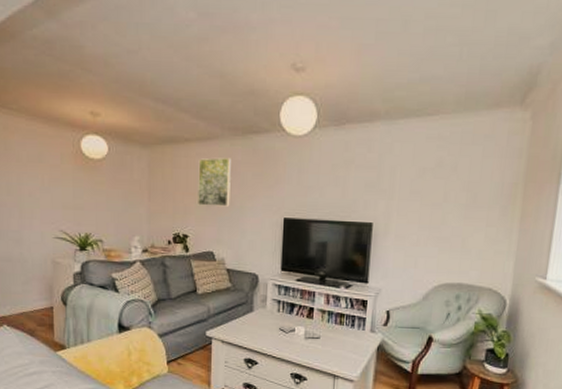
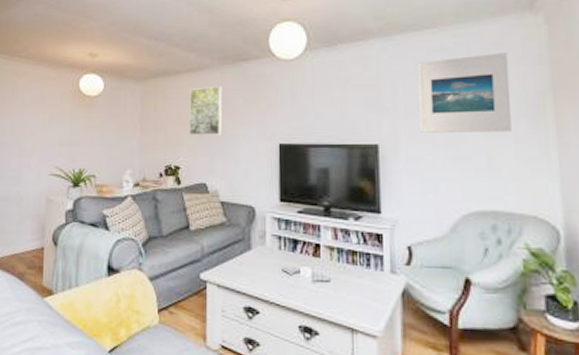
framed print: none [409,144,495,217] -> present [417,53,512,133]

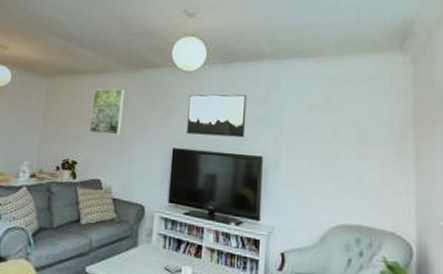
wall art: none [292,79,357,127] -> present [186,94,247,138]
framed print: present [417,53,512,133] -> none [299,84,379,155]

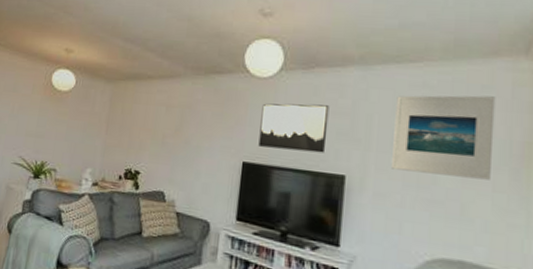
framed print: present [89,88,124,135] -> none [153,95,191,145]
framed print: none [299,84,379,155] -> present [390,95,496,180]

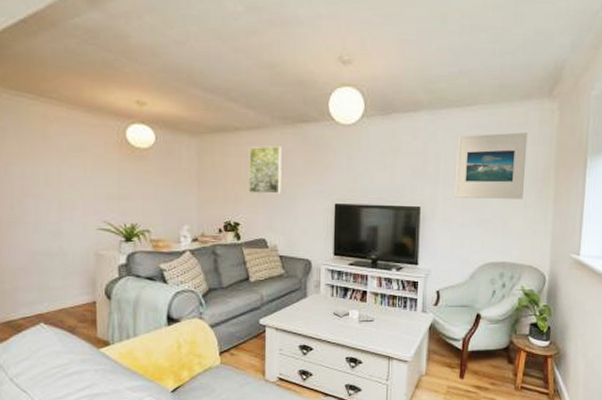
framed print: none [153,95,191,145] -> present [249,146,282,194]
wall art: present [258,103,330,153] -> none [348,147,405,190]

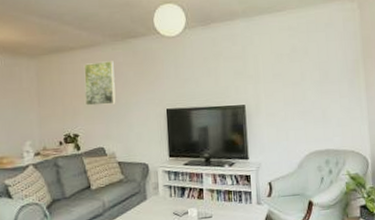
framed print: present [454,132,528,199] -> none [272,31,337,94]

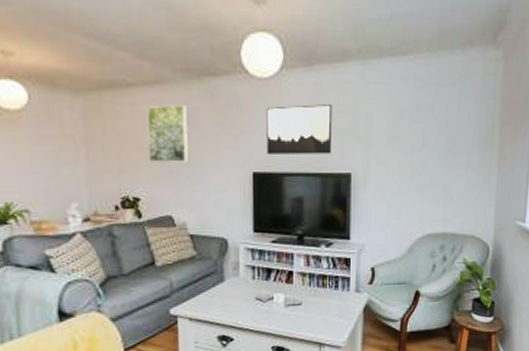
wall art: none [175,53,228,94] -> present [266,104,333,154]

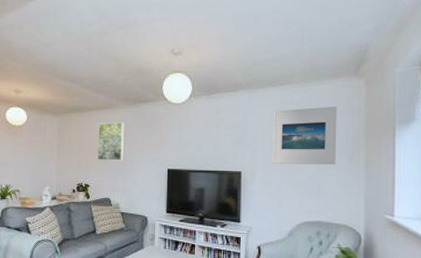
wall art: present [266,104,333,154] -> none [178,121,227,157]
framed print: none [389,85,470,162] -> present [271,106,337,165]

